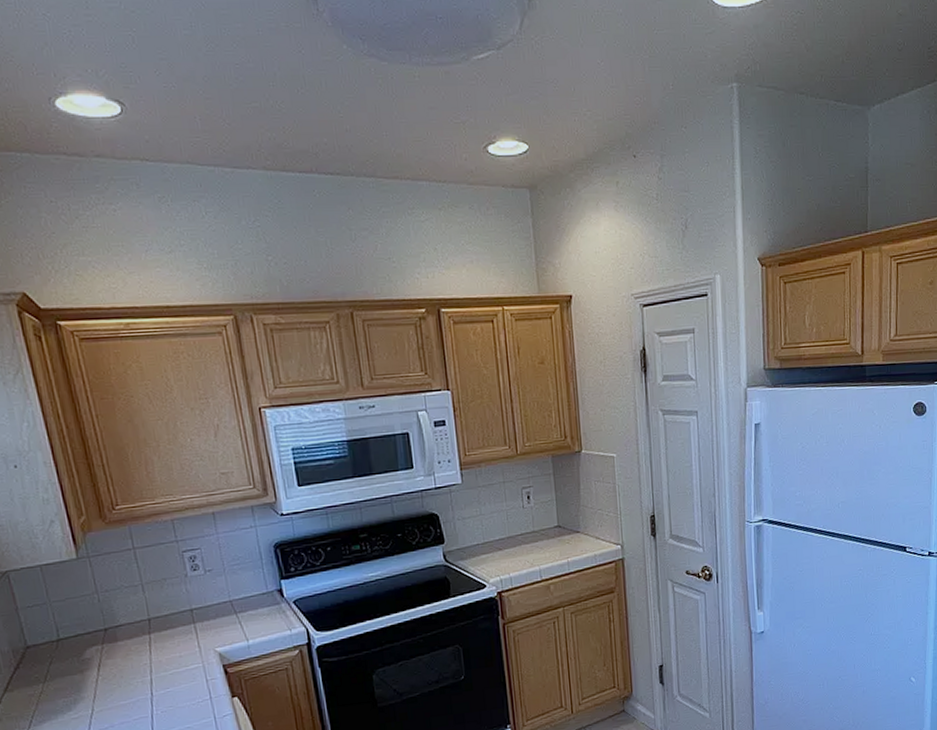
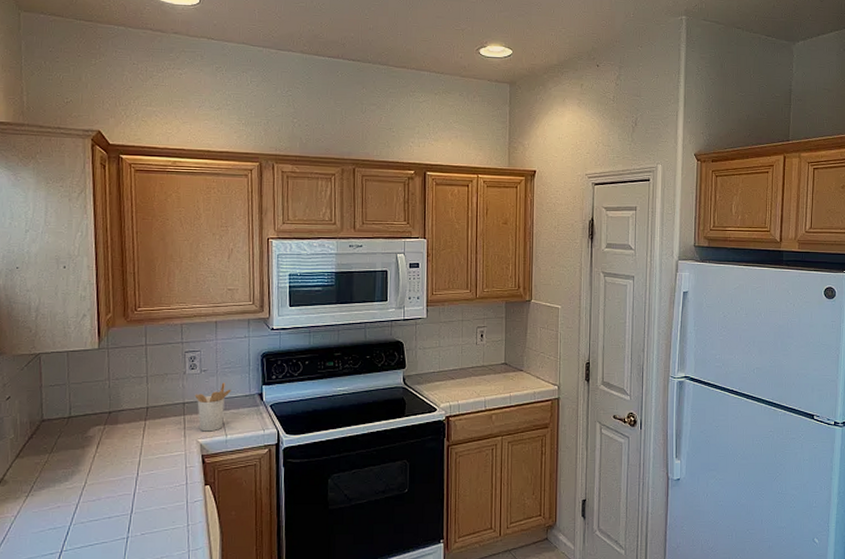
utensil holder: none [202,581,245,639] -> present [194,382,231,432]

